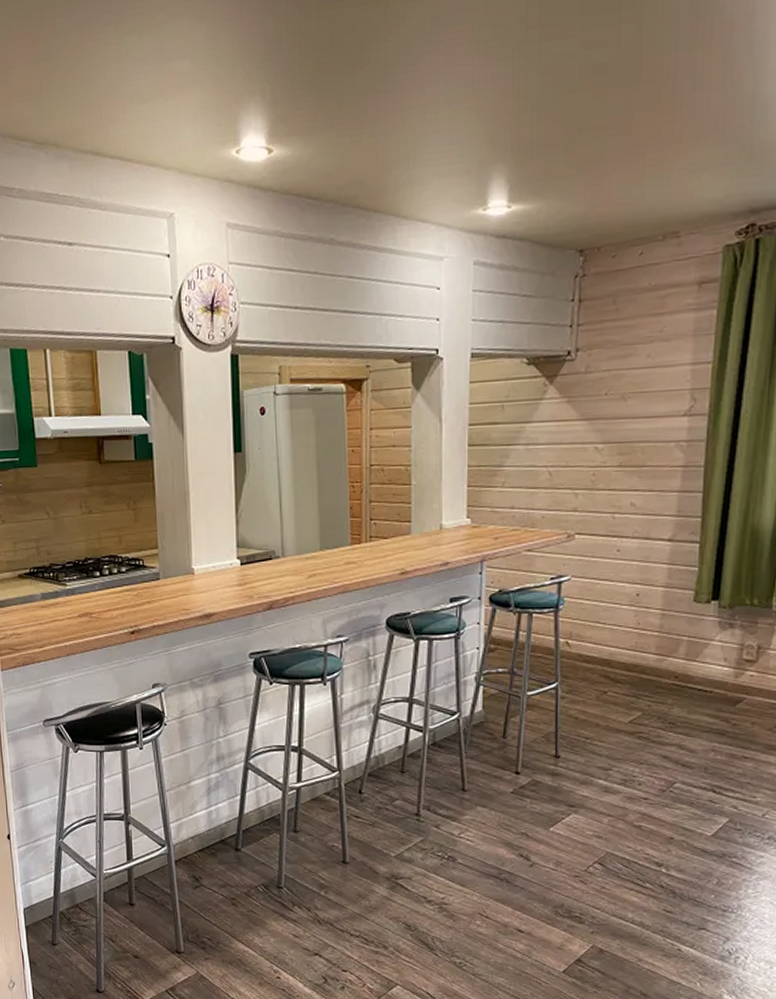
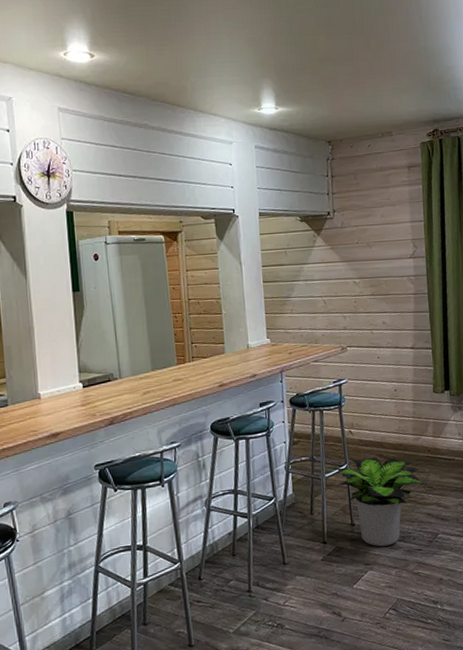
potted plant: none [541,677,672,788] -> present [336,457,430,547]

